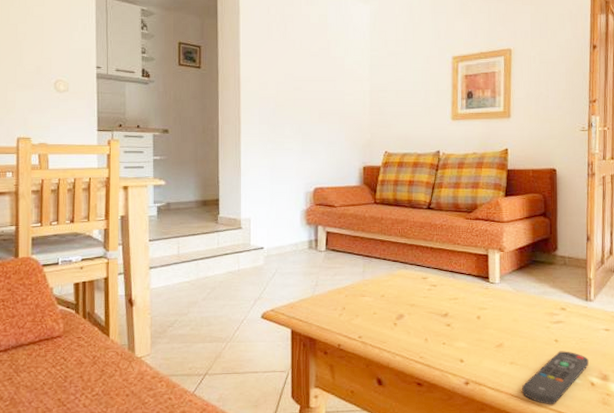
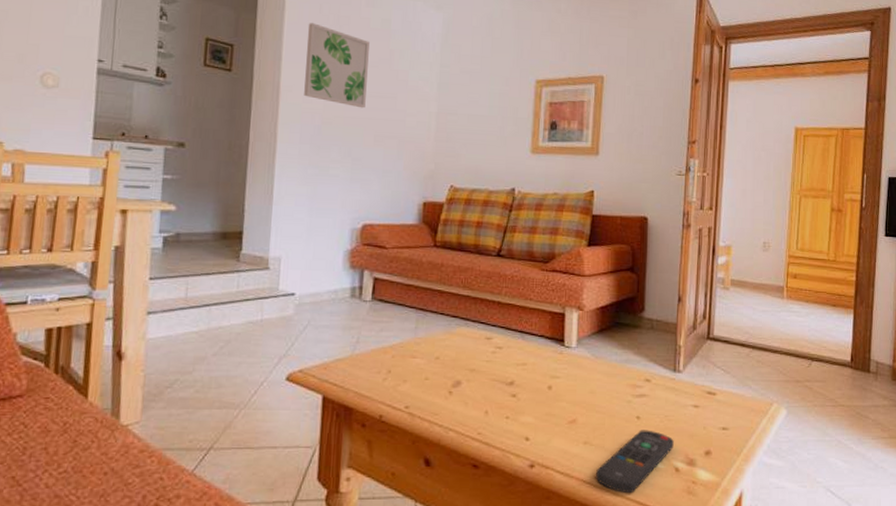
wall art: none [259,23,310,91] -> present [304,23,370,108]

